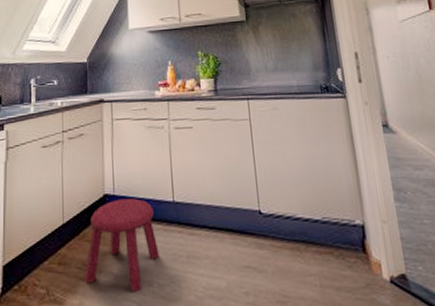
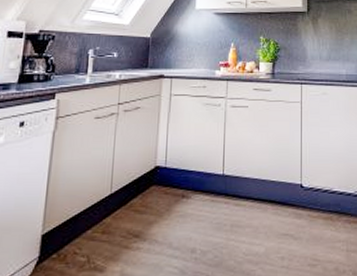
stool: present [84,198,159,293] -> none [127,171,205,259]

